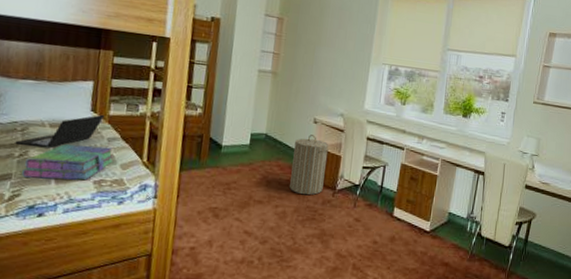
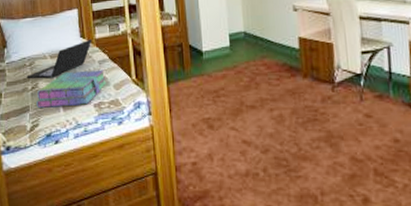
laundry hamper: present [290,135,329,196] -> none [277,24,319,94]

